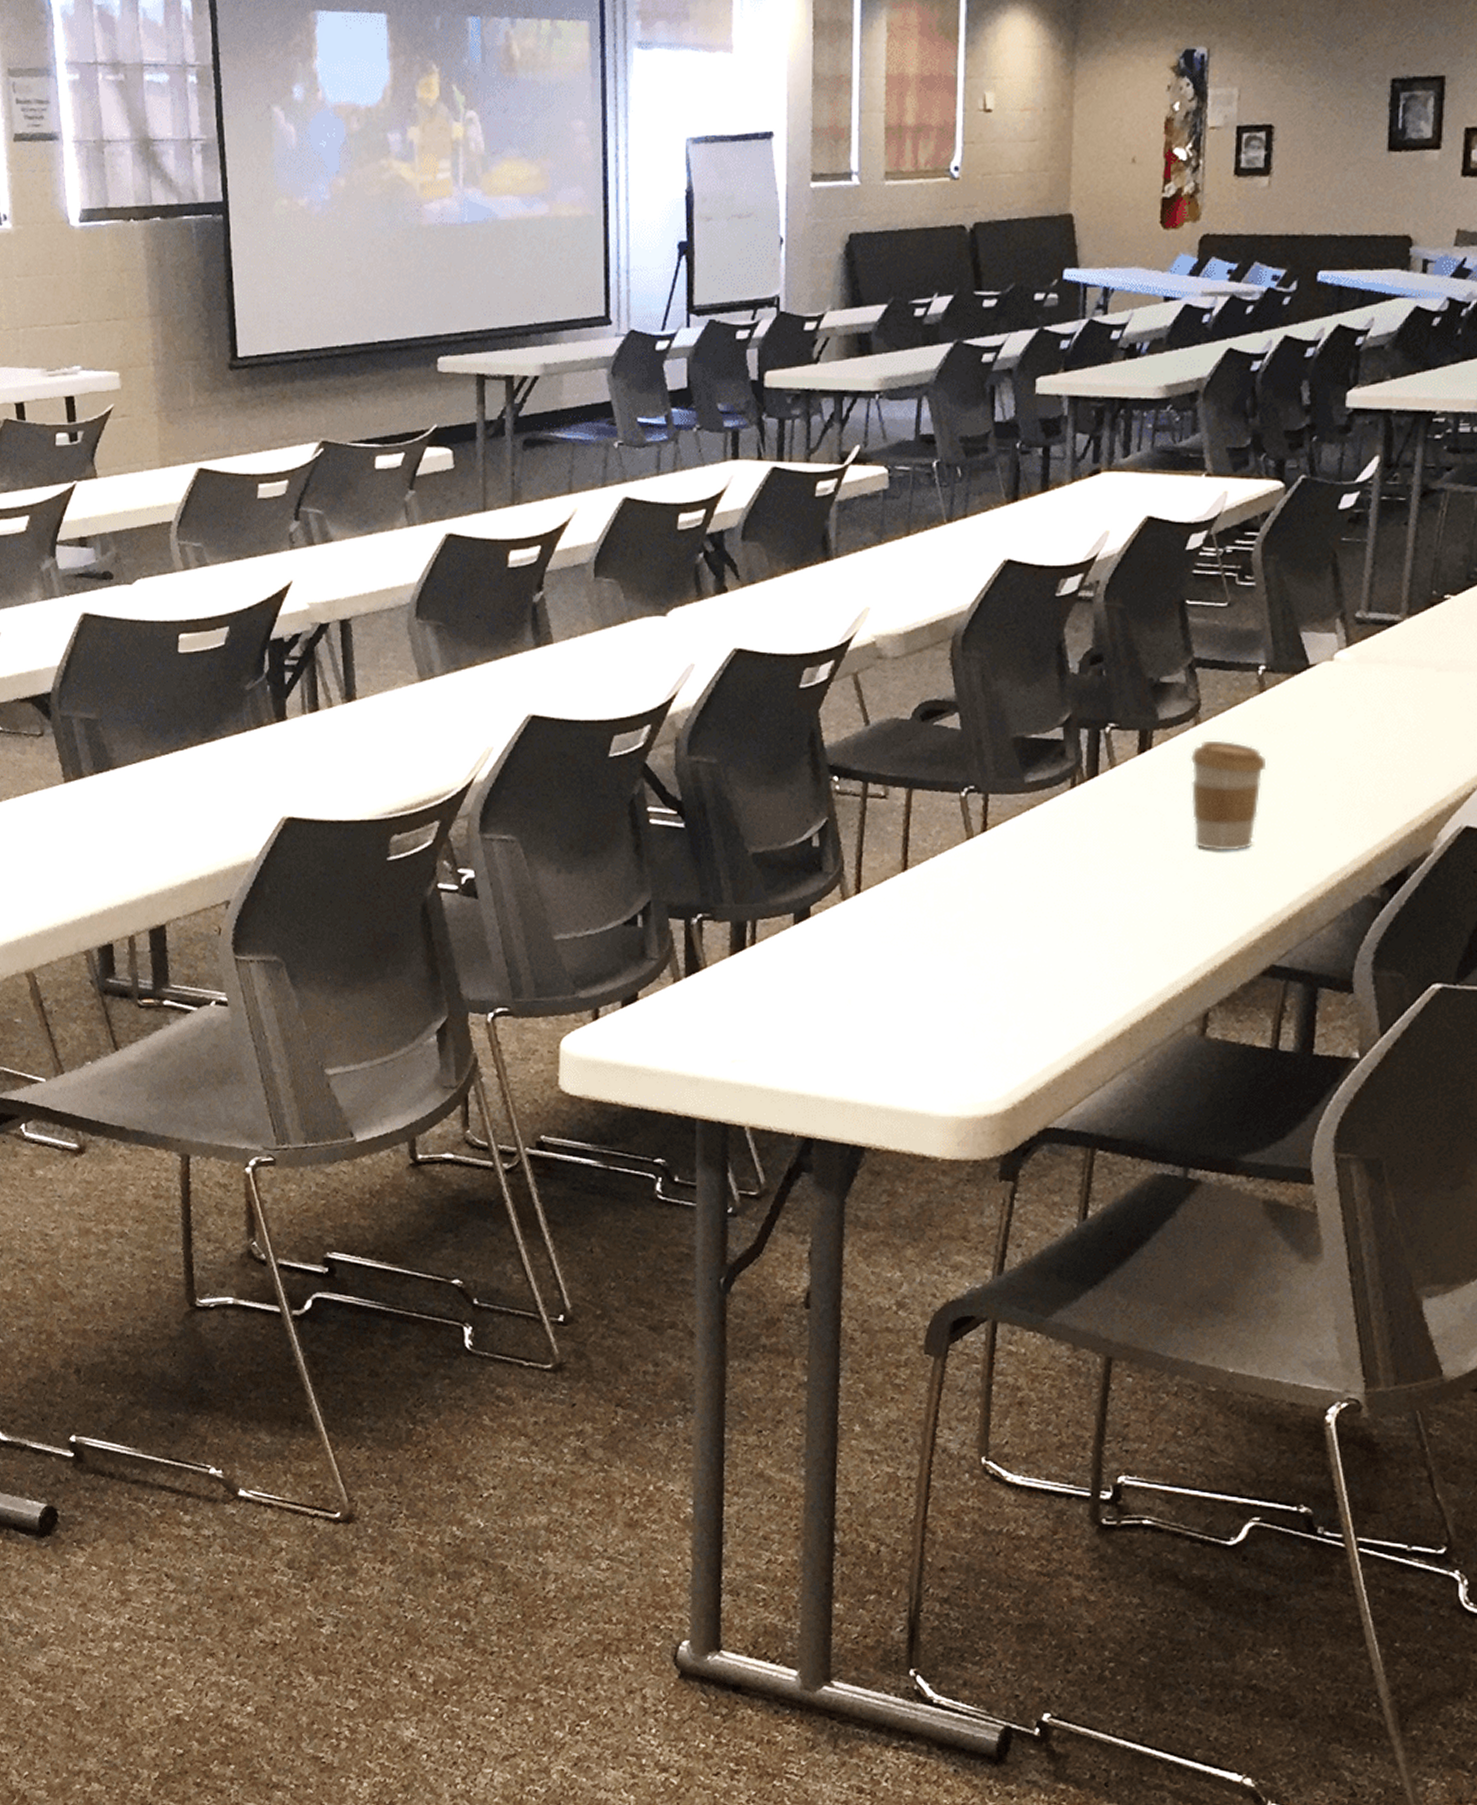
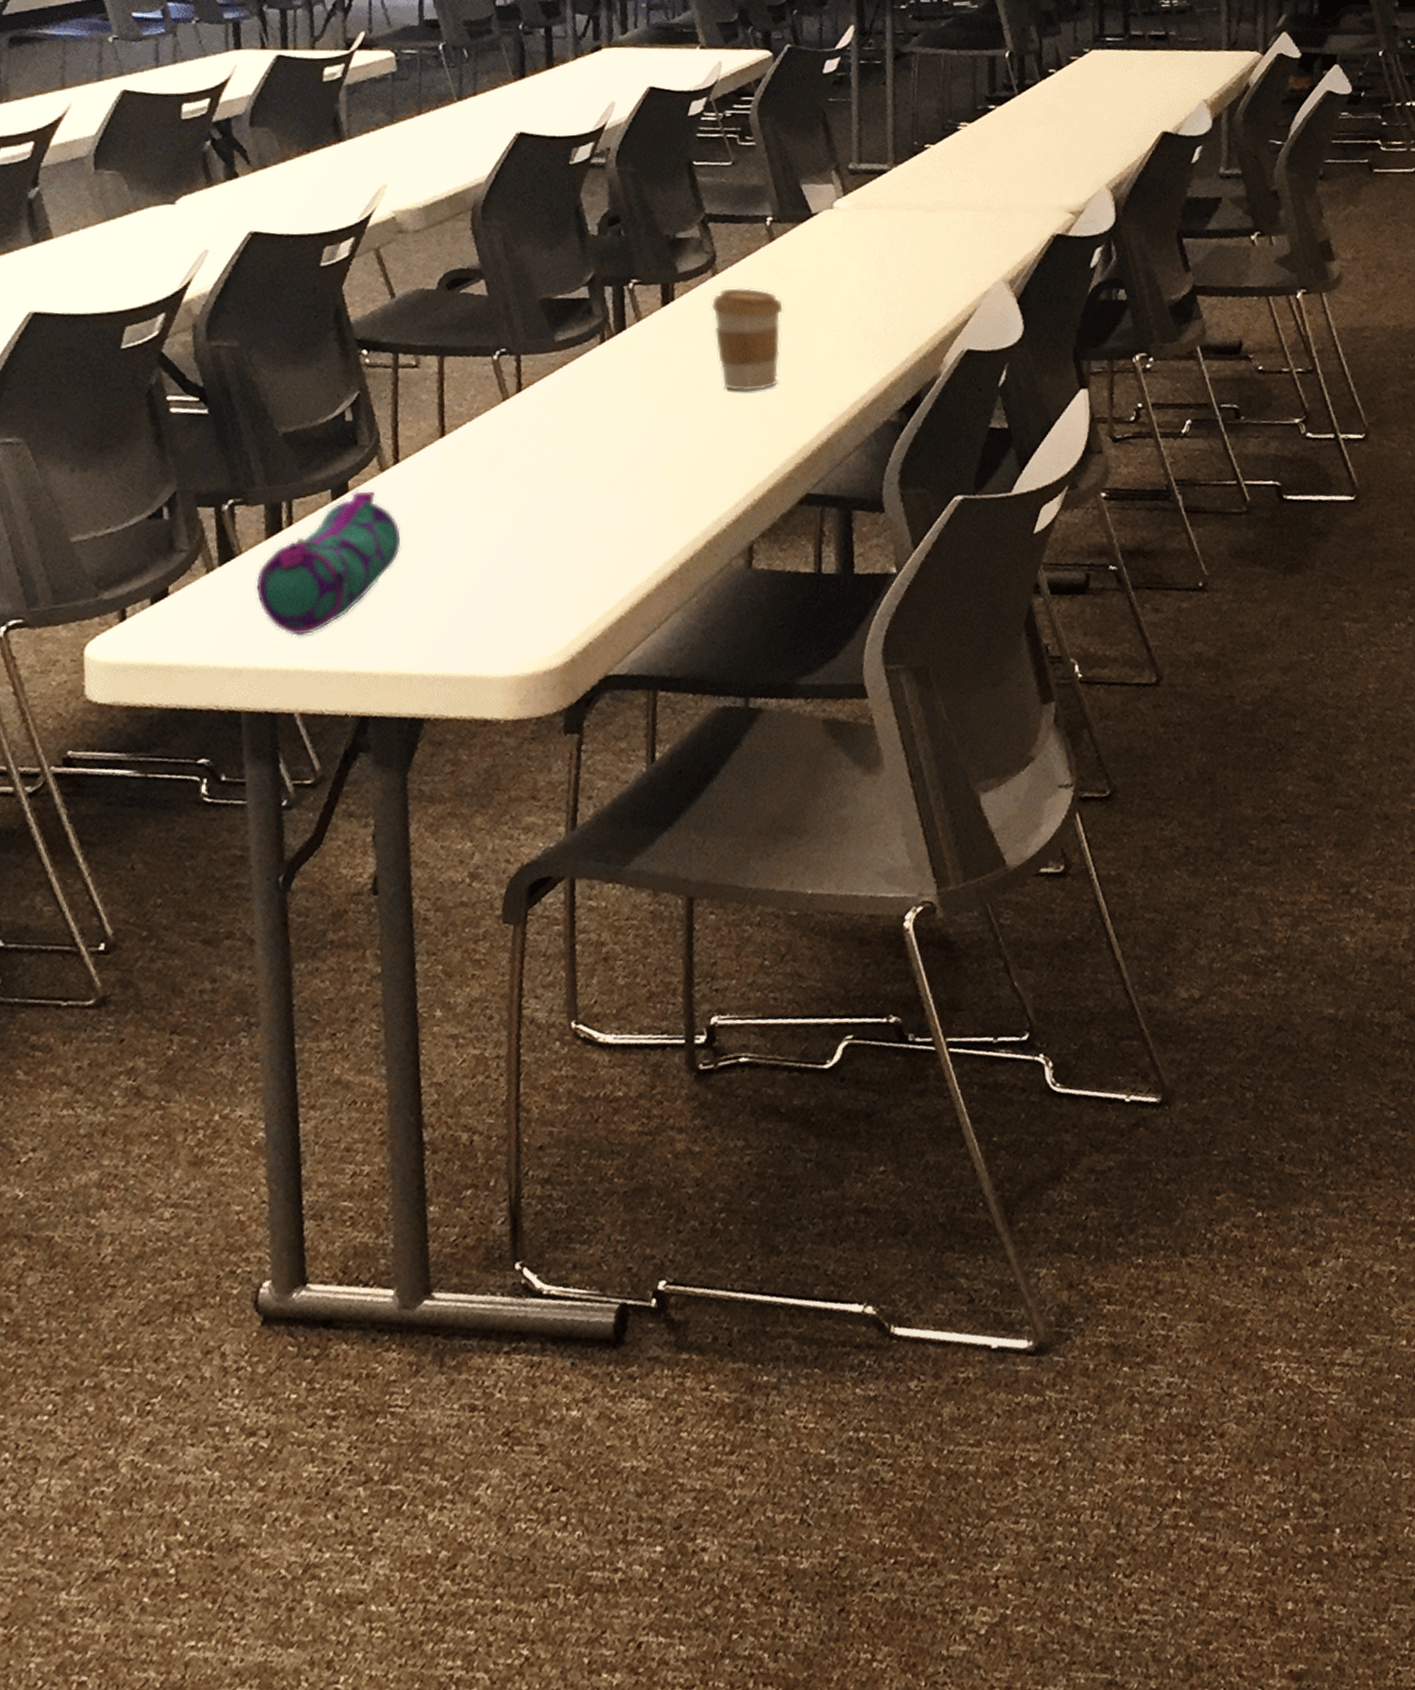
pencil case: none [718,918,857,1052] -> present [256,491,401,636]

